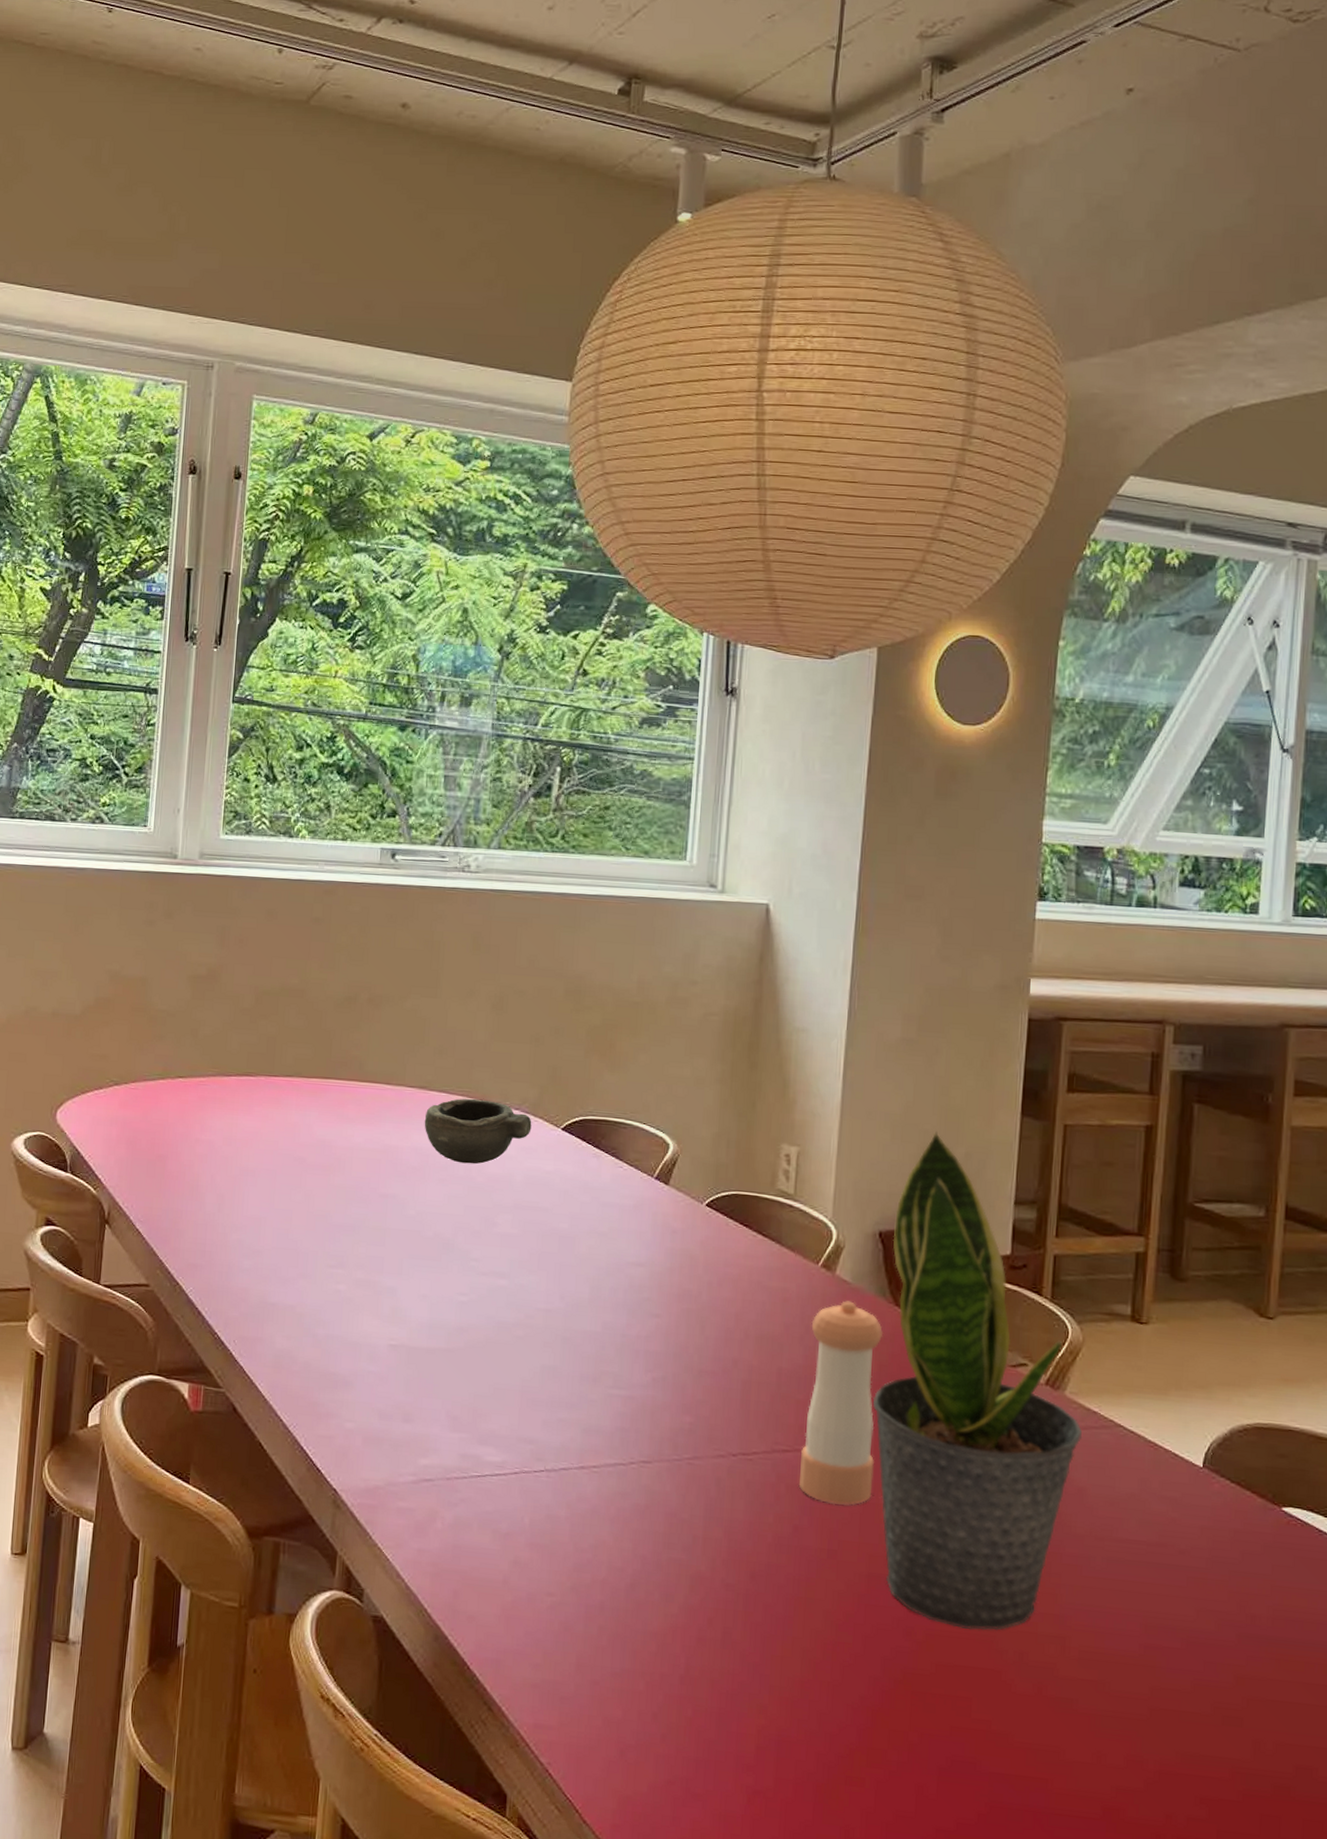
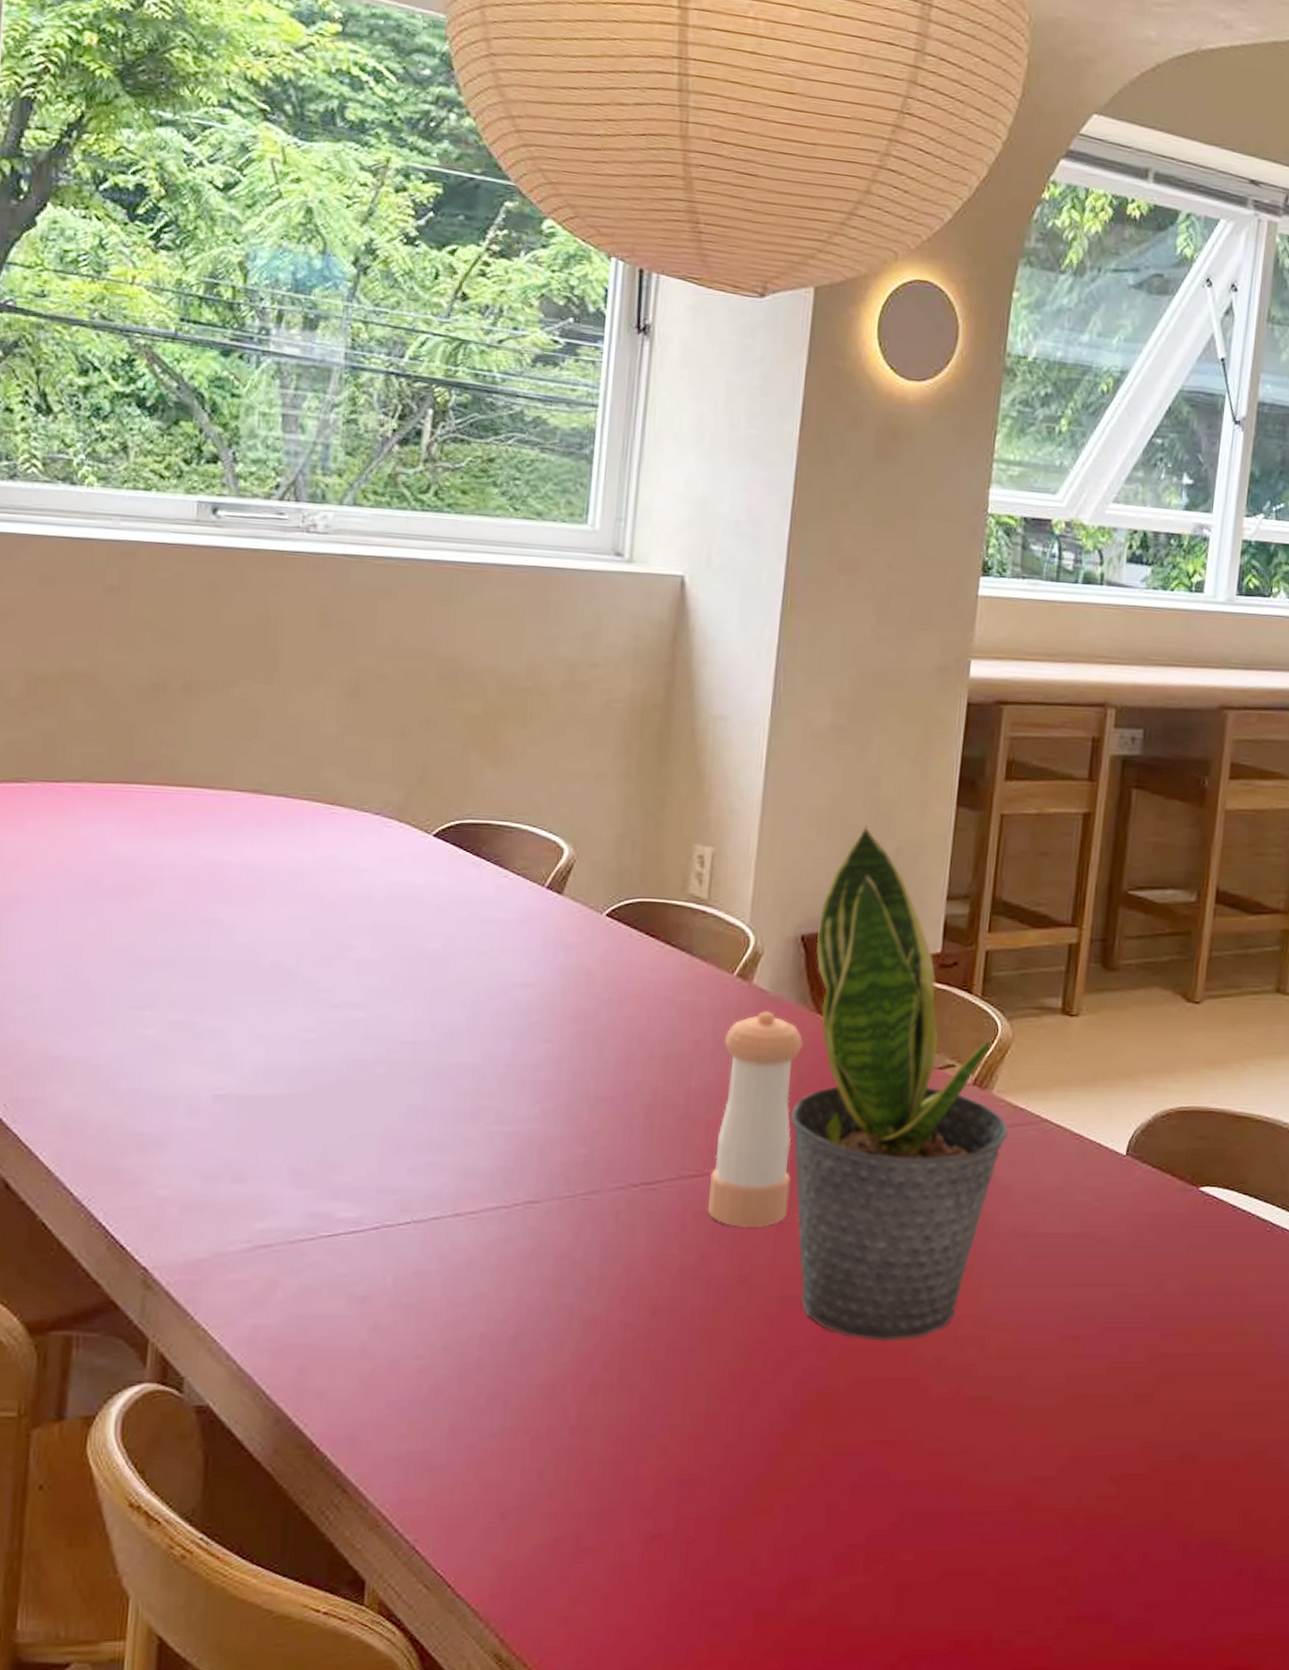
bowl: present [424,1098,532,1164] -> none [258,802,396,880]

